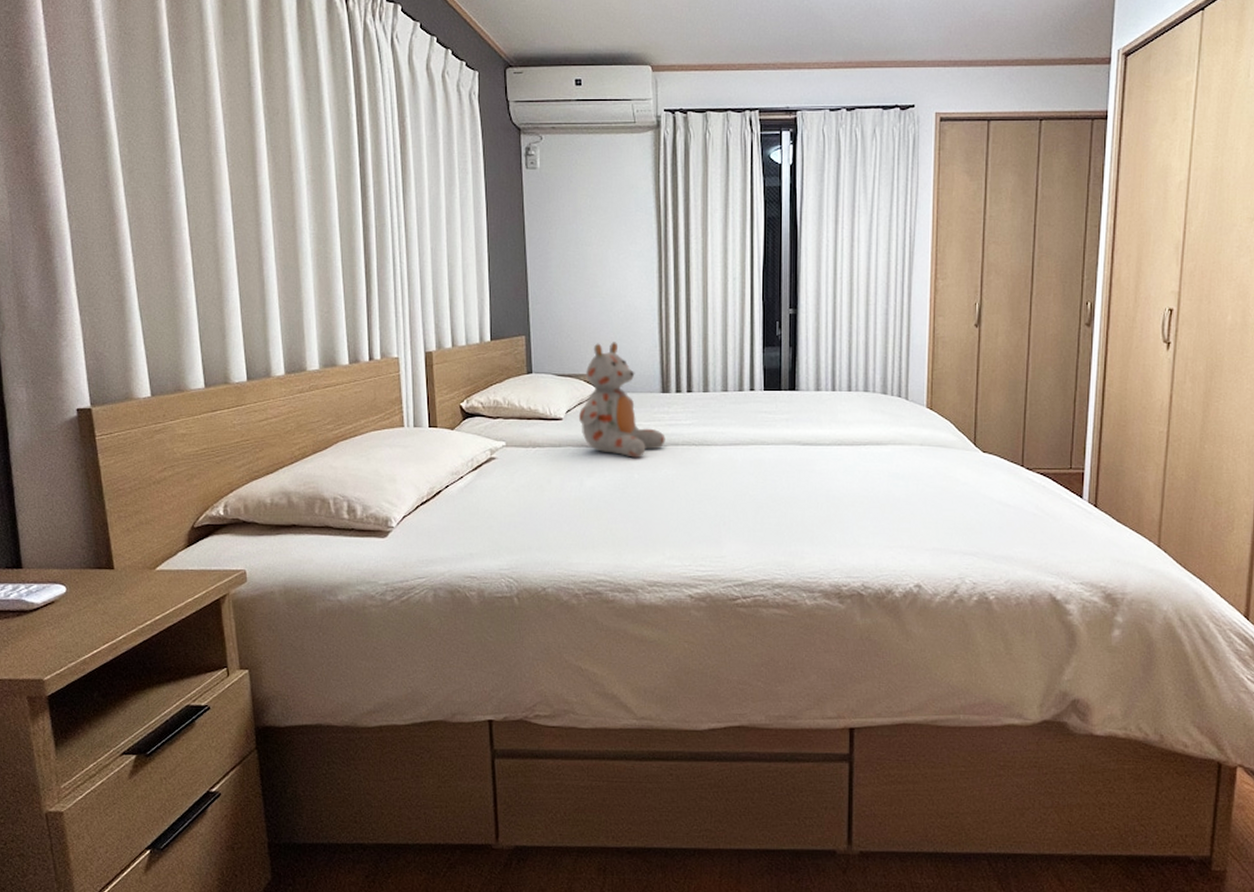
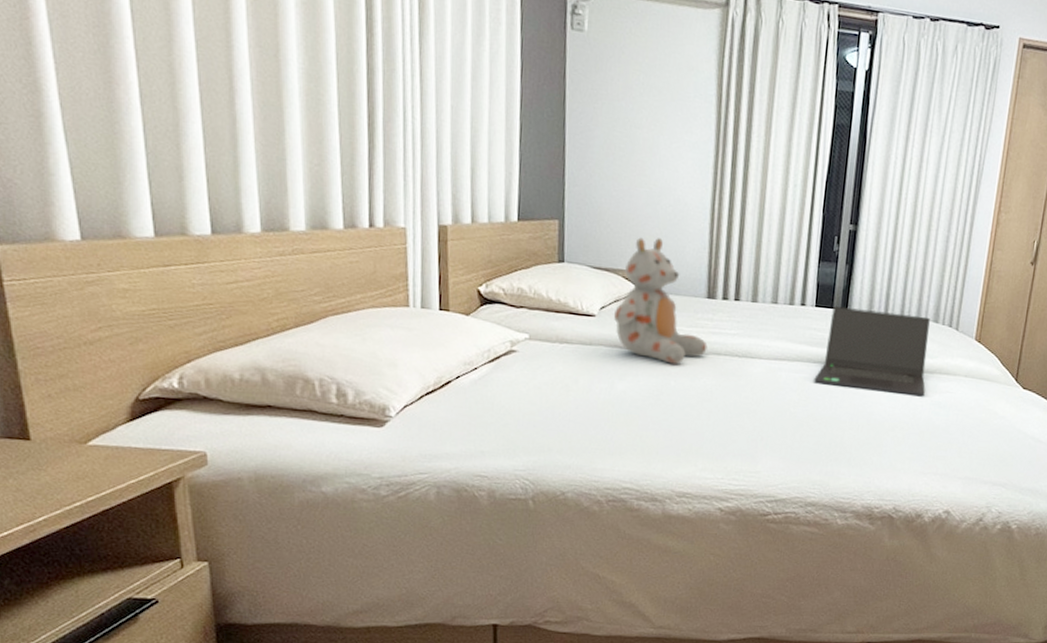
laptop: none [769,388,881,469] -> present [814,306,930,397]

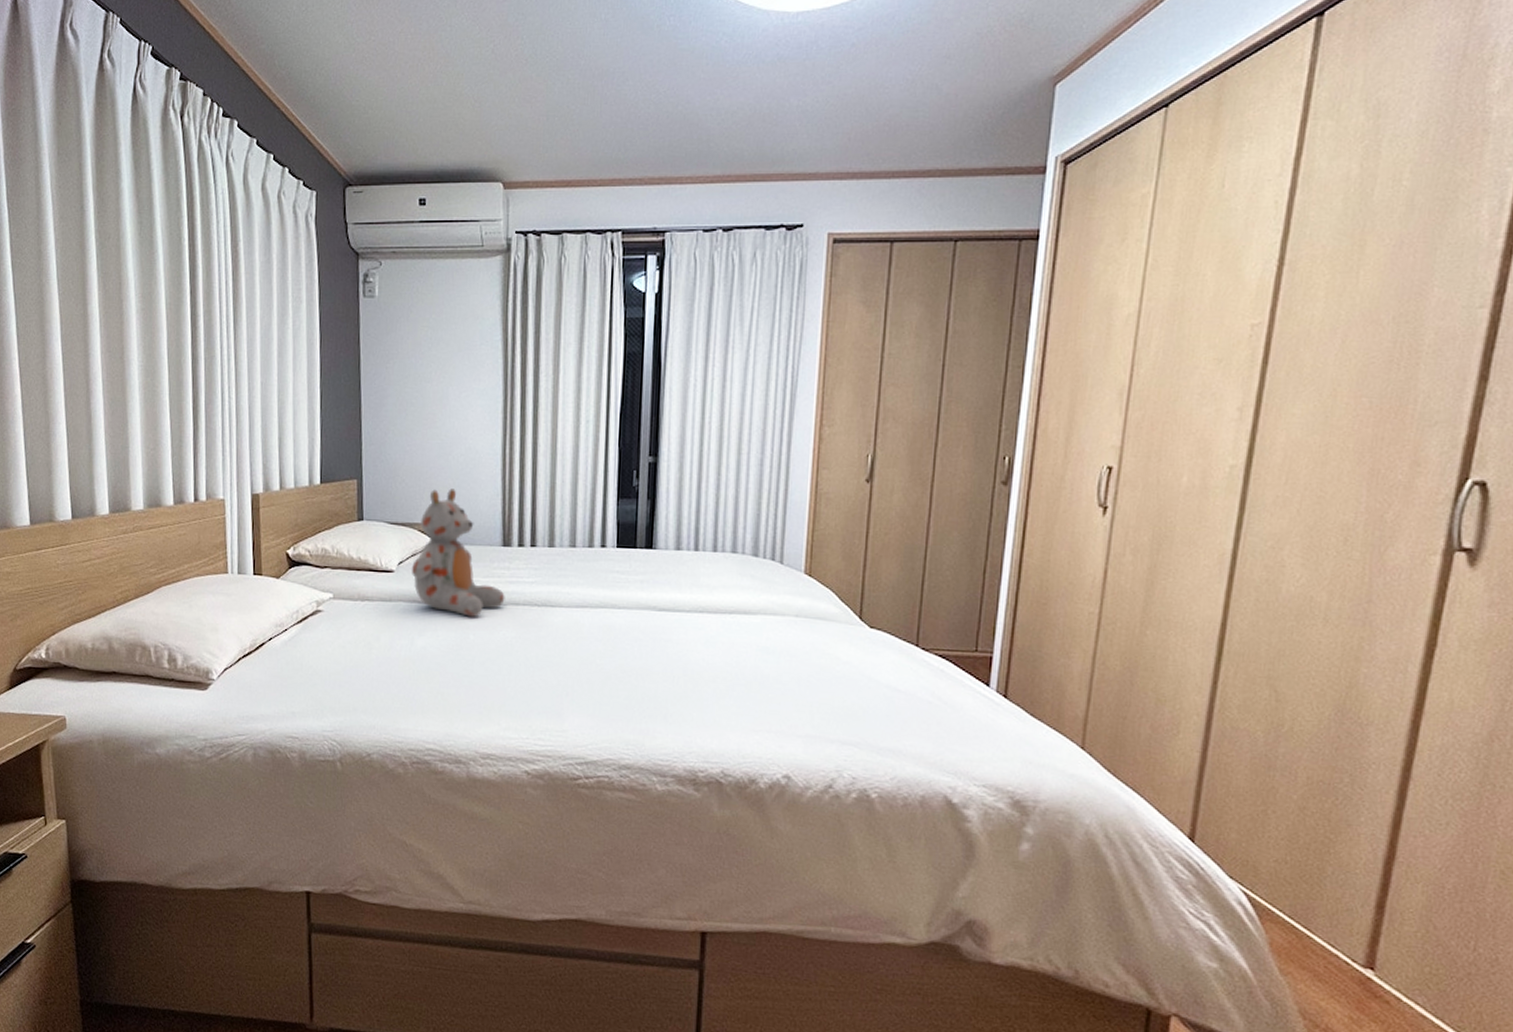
laptop: present [814,306,930,397] -> none [620,546,749,642]

